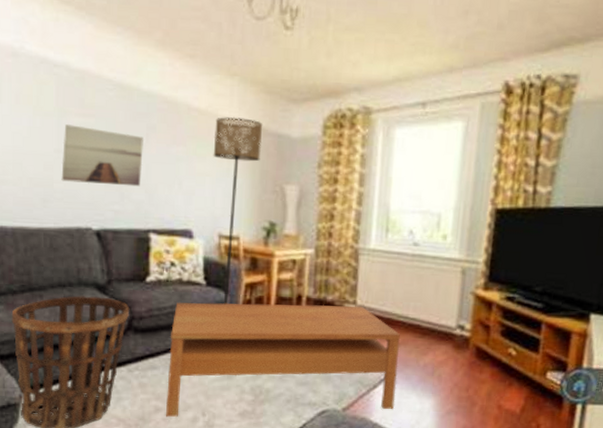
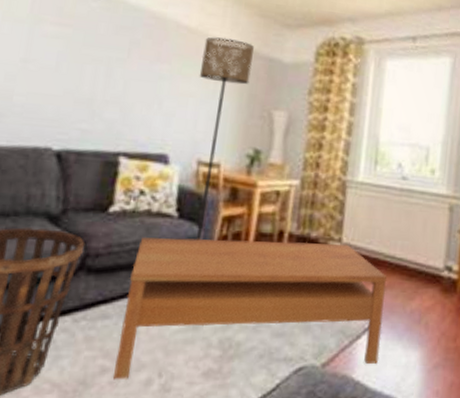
wall art: present [61,124,144,187] -> none [23,33,125,105]

